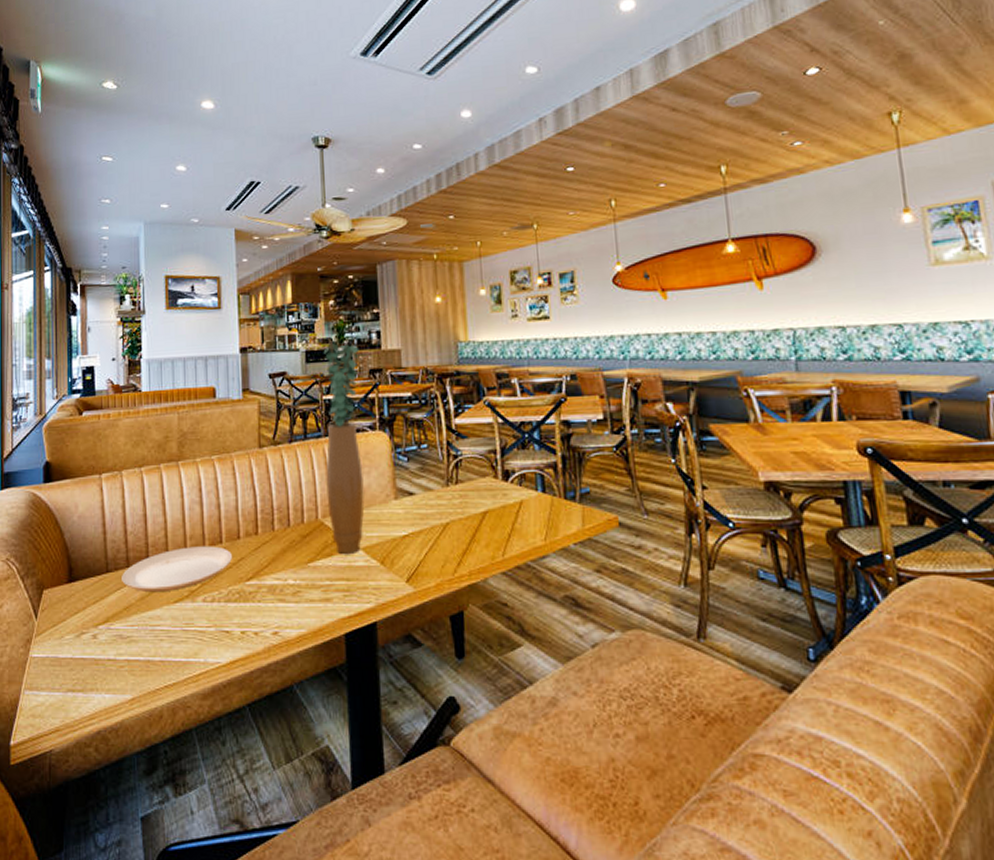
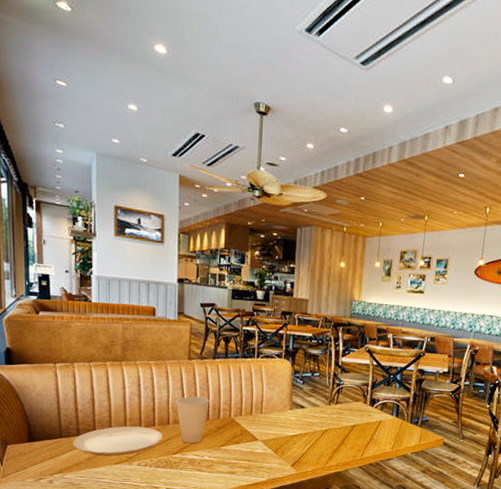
cup: none [246,495,289,563] -> present [175,396,210,444]
vase: present [323,336,365,554] -> none [239,280,276,444]

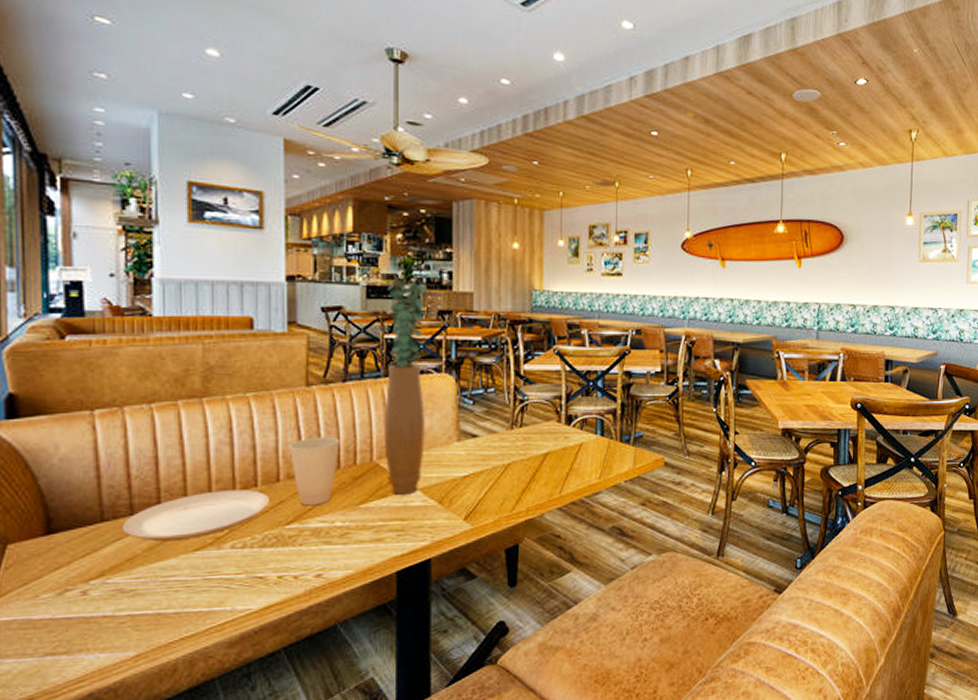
vase: none [239,280,276,444] -> present [384,272,428,495]

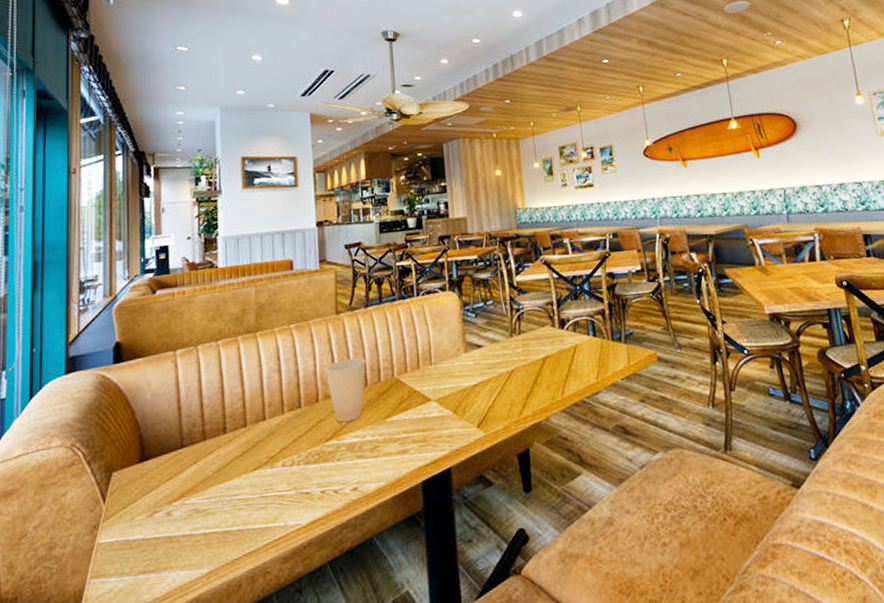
plate: present [123,489,269,542] -> none [198,411,311,464]
vase: present [384,272,428,495] -> none [396,208,437,407]

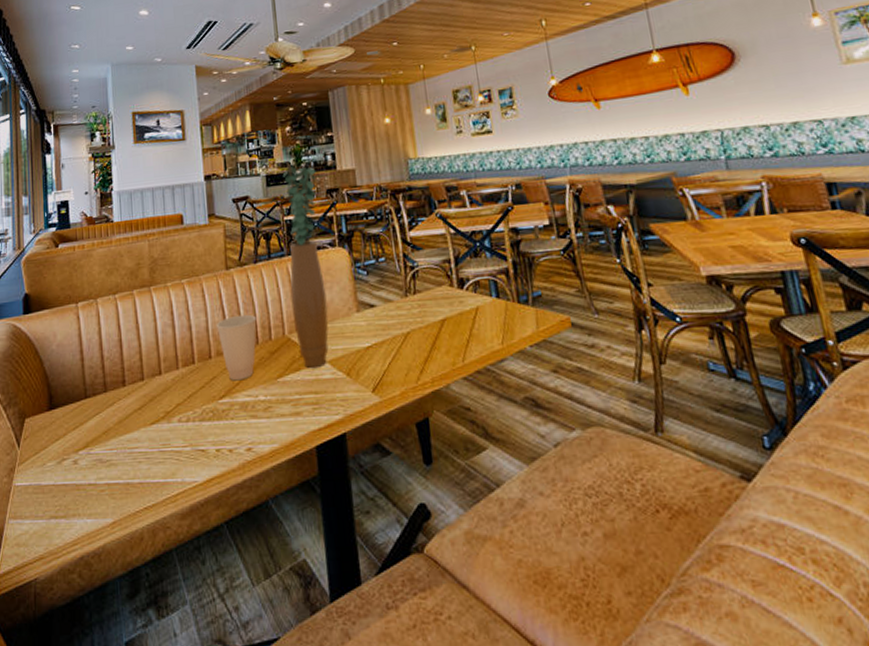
vase: none [396,208,437,407] -> present [282,160,329,368]

